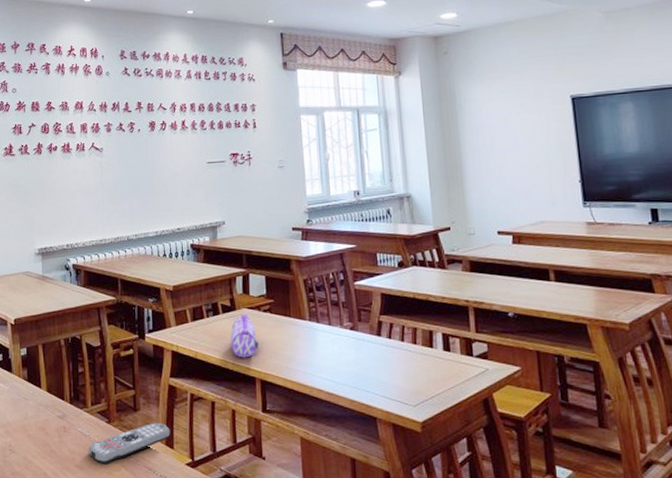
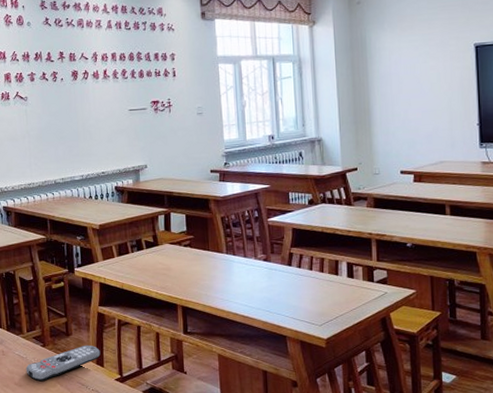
pencil case: present [230,314,258,358] -> none [154,248,180,288]

